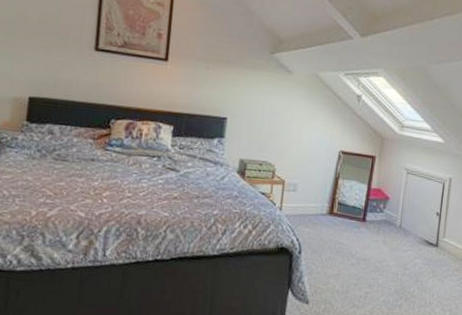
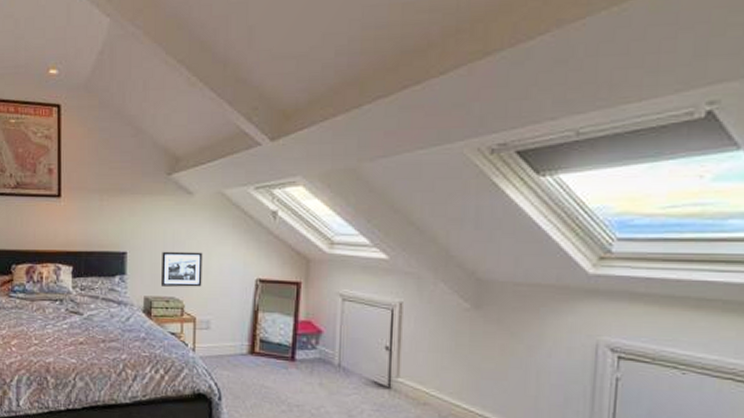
picture frame: none [256,120,296,154] -> present [161,251,203,287]

